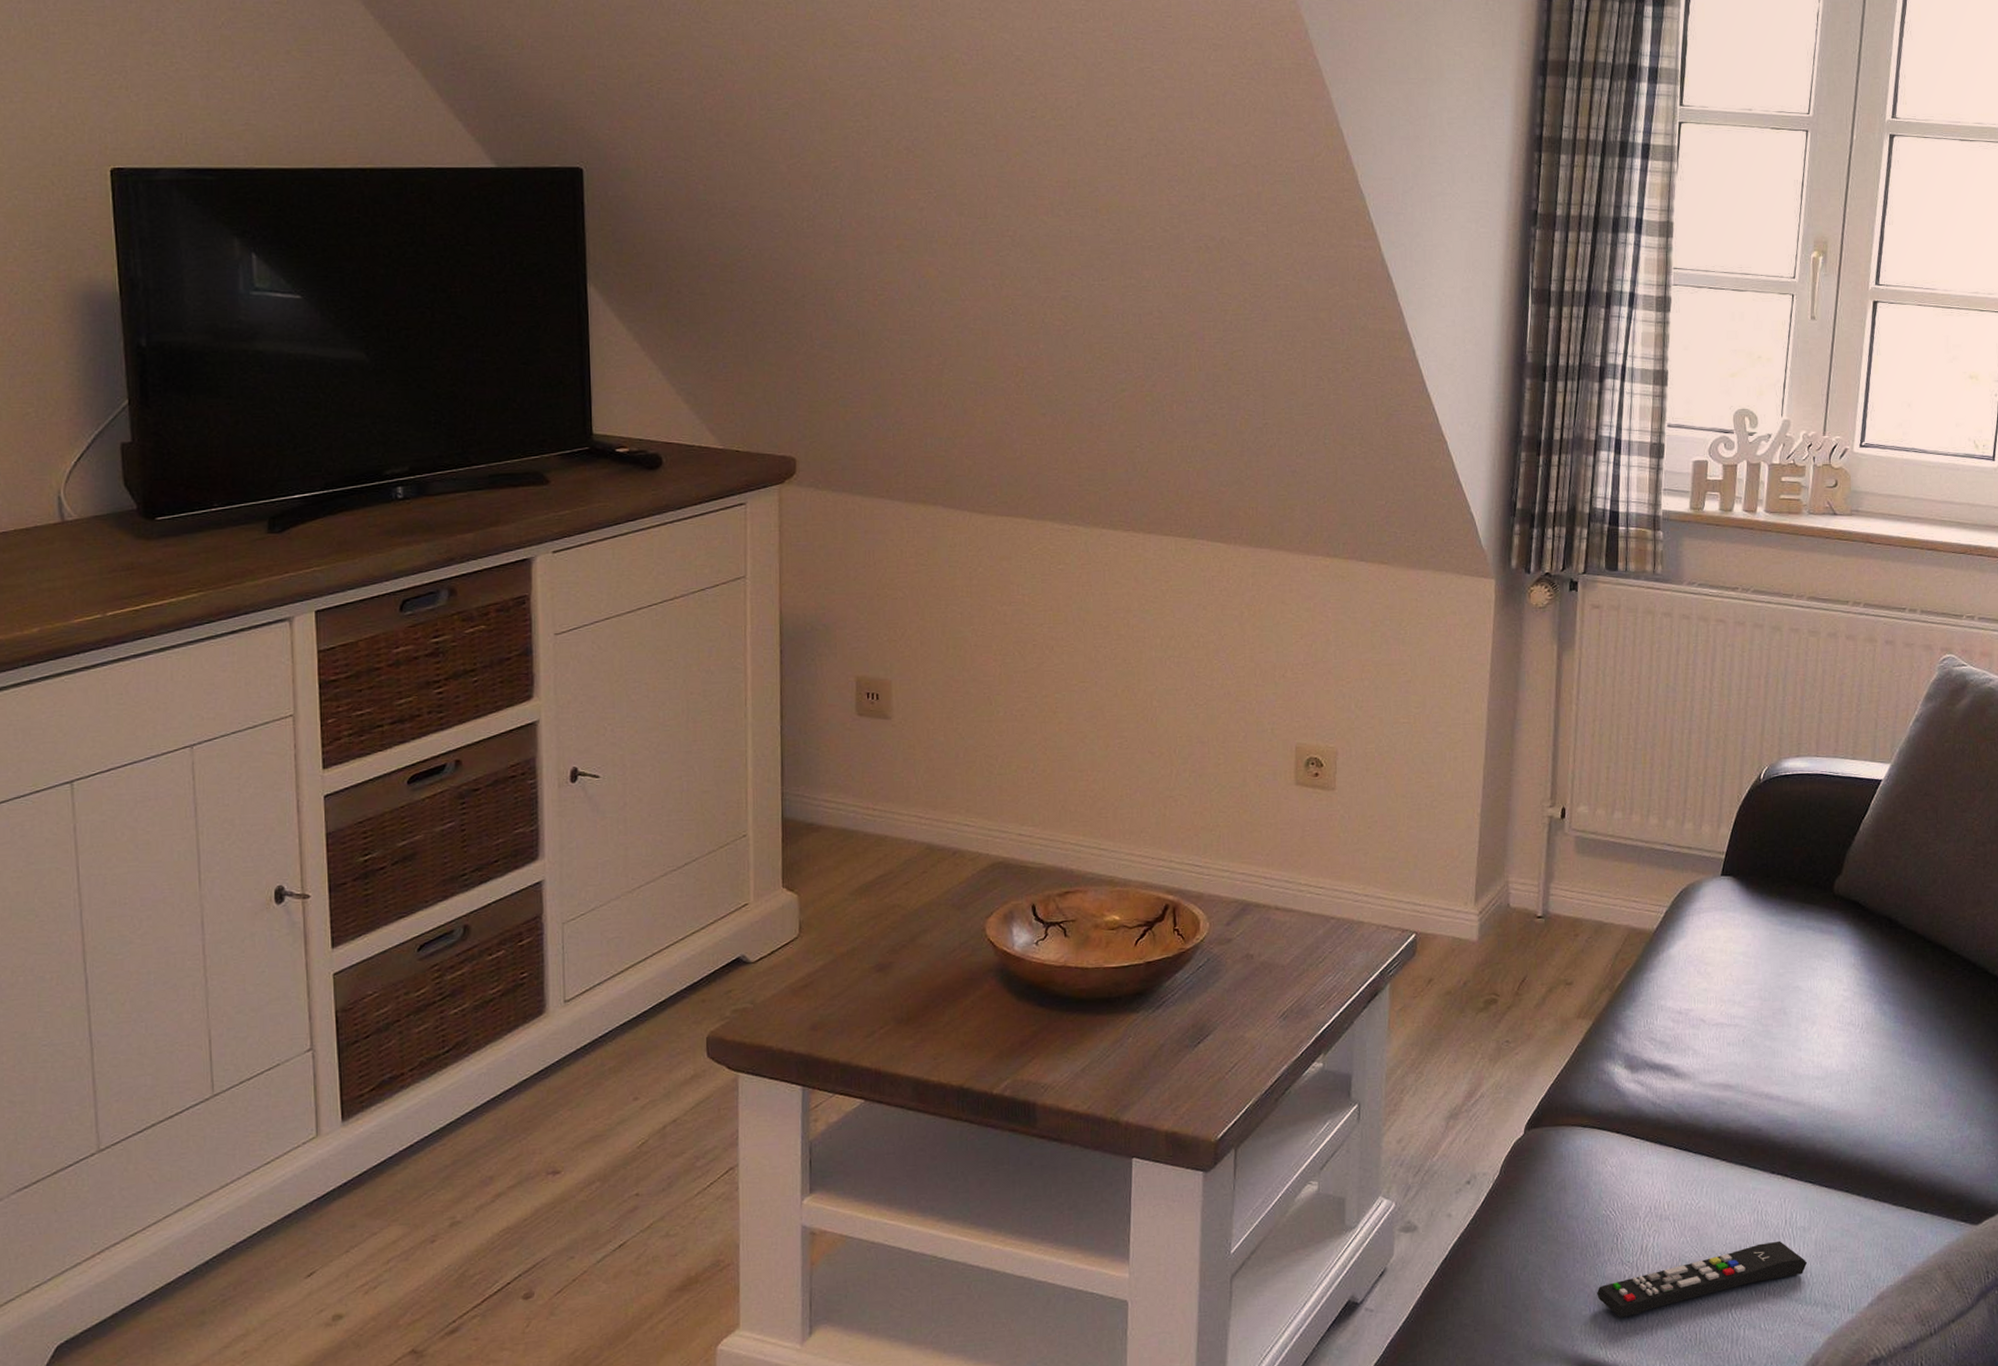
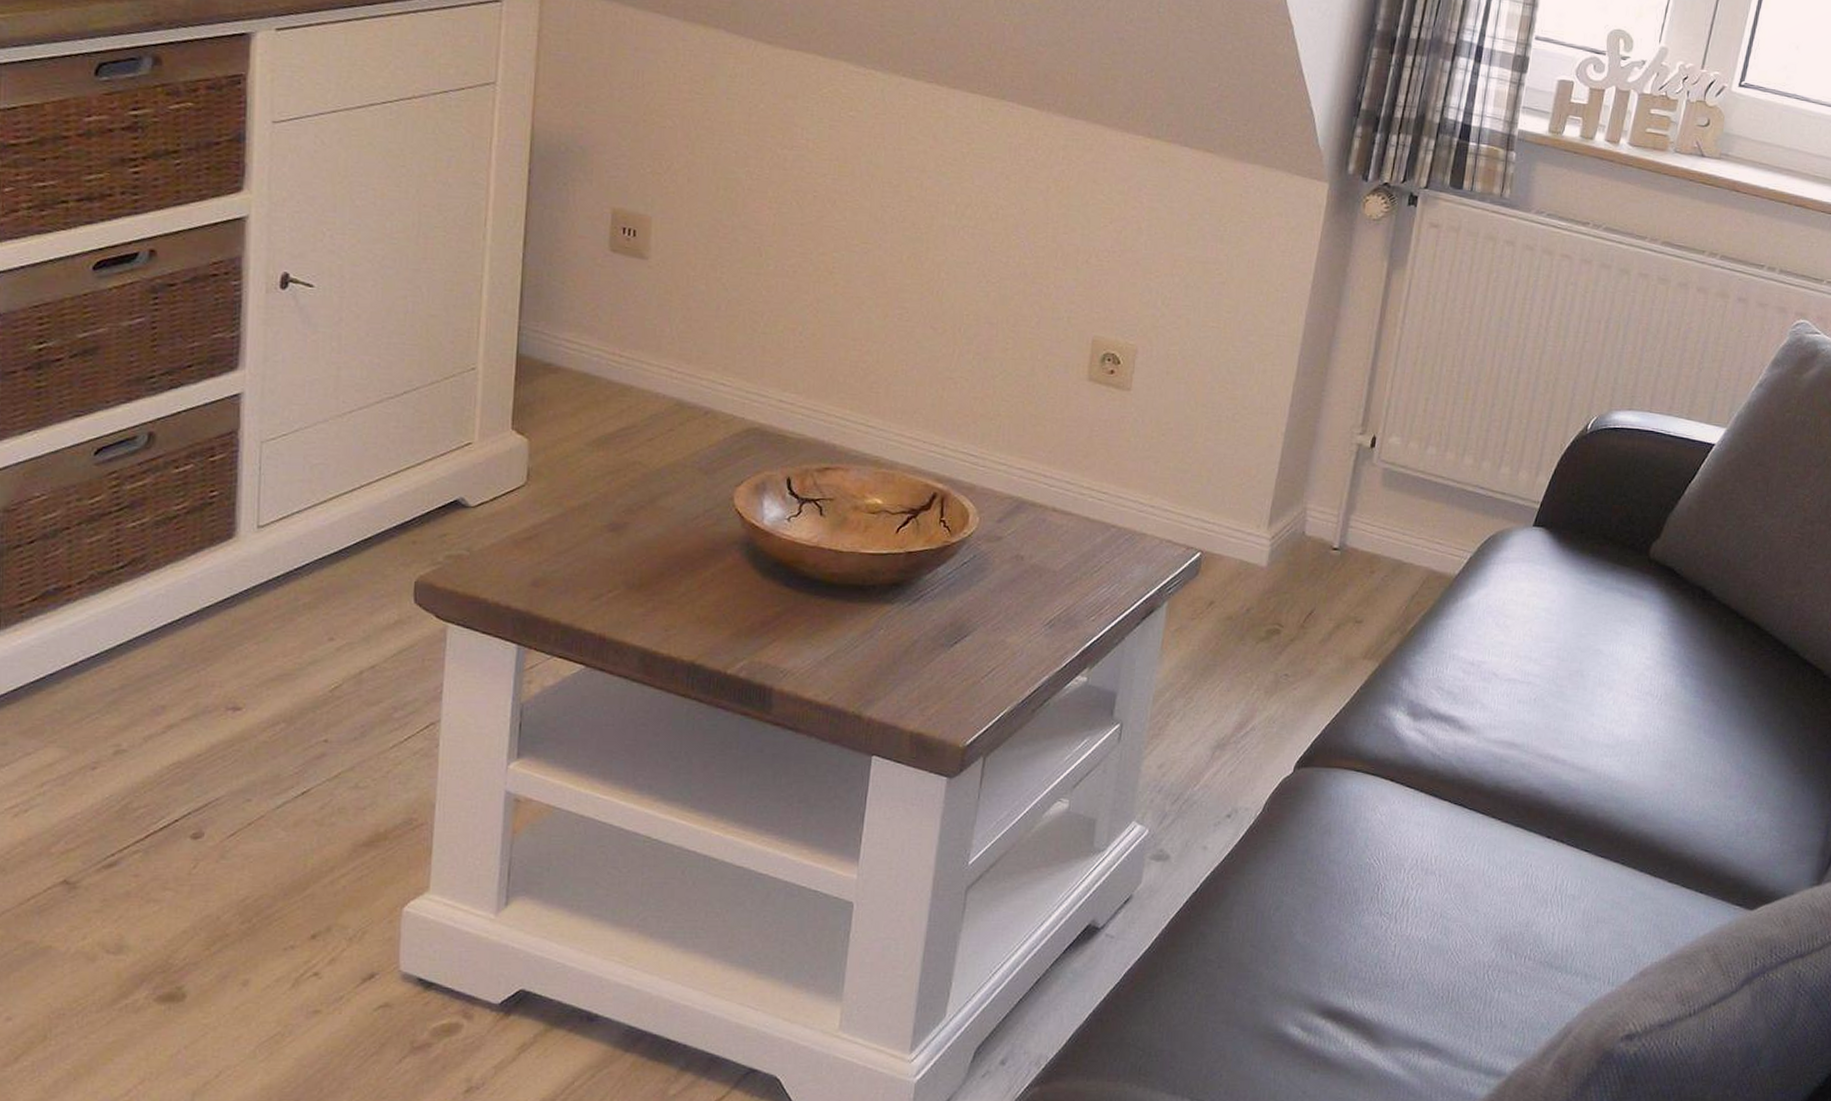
remote control: present [1597,1240,1808,1318] -> none [1350,906,1573,969]

